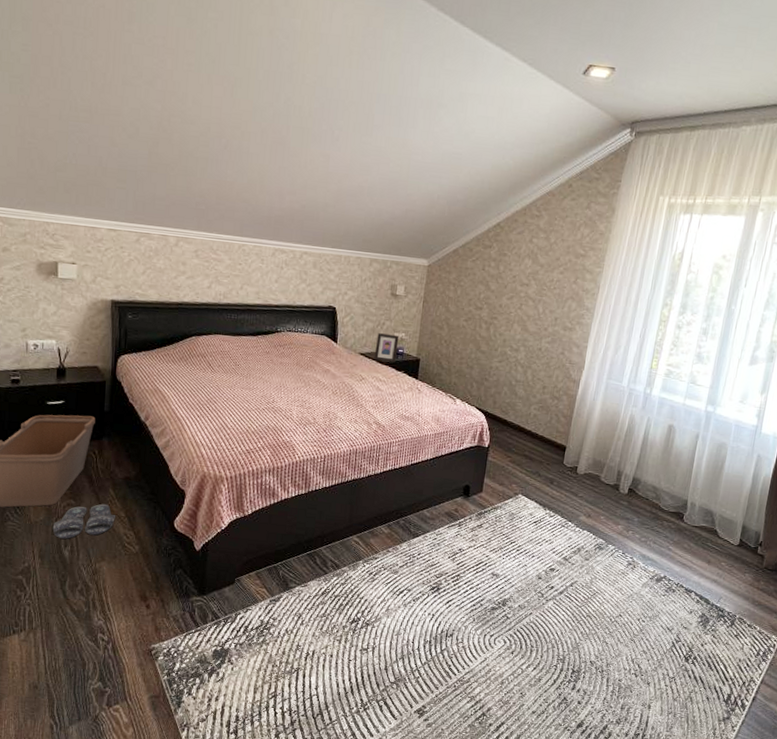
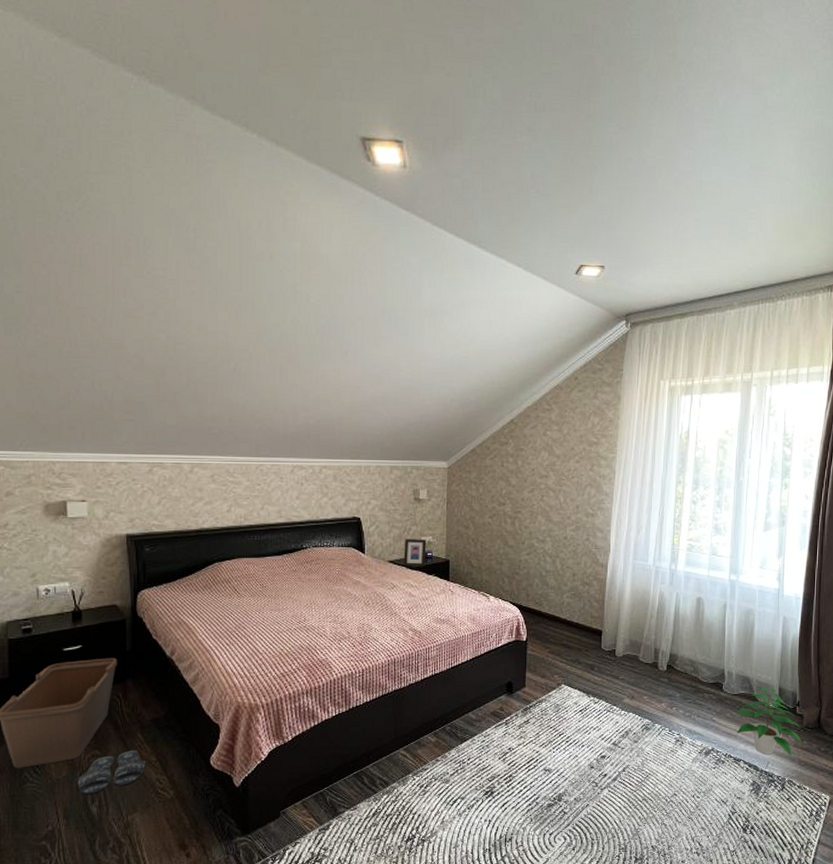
potted plant: none [691,522,761,595] -> present [734,687,803,756]

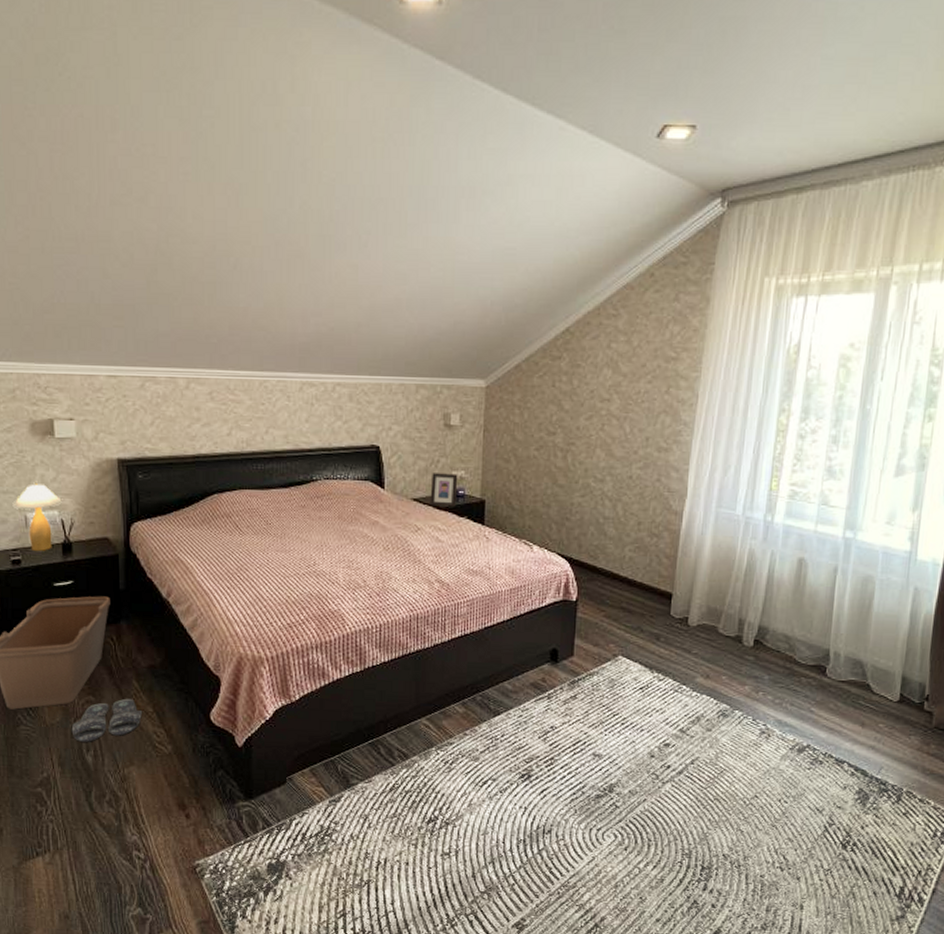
table lamp: none [25,556,73,621] -> present [12,481,62,552]
potted plant: present [734,687,803,756] -> none [840,673,931,762]

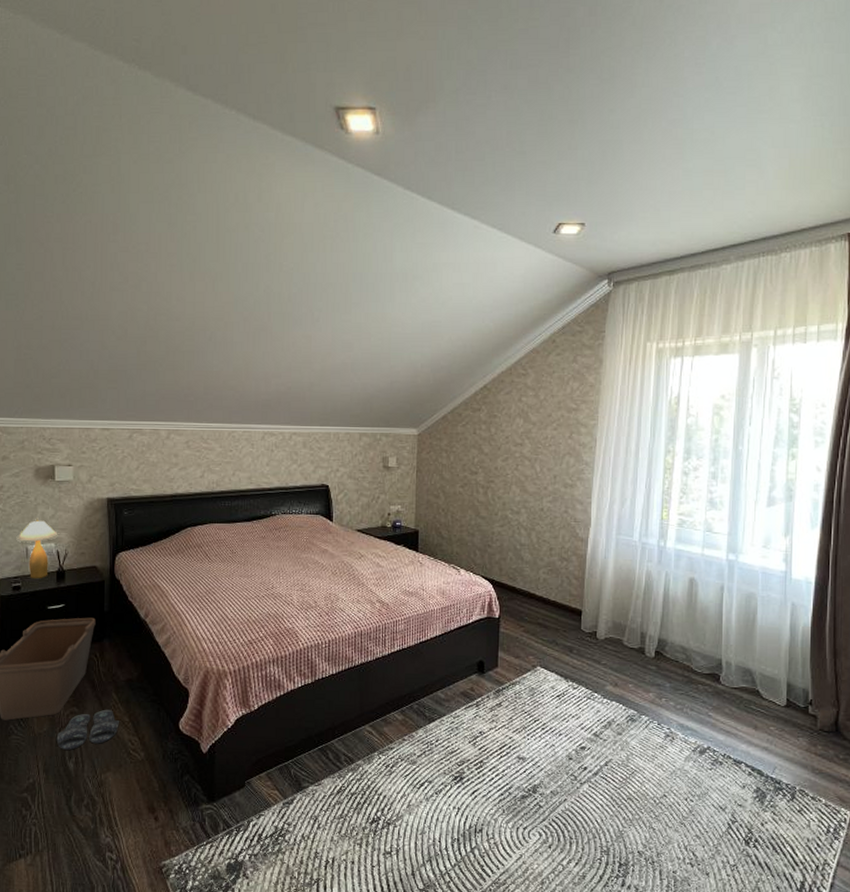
picture frame: present [430,473,458,507] -> none [371,507,395,537]

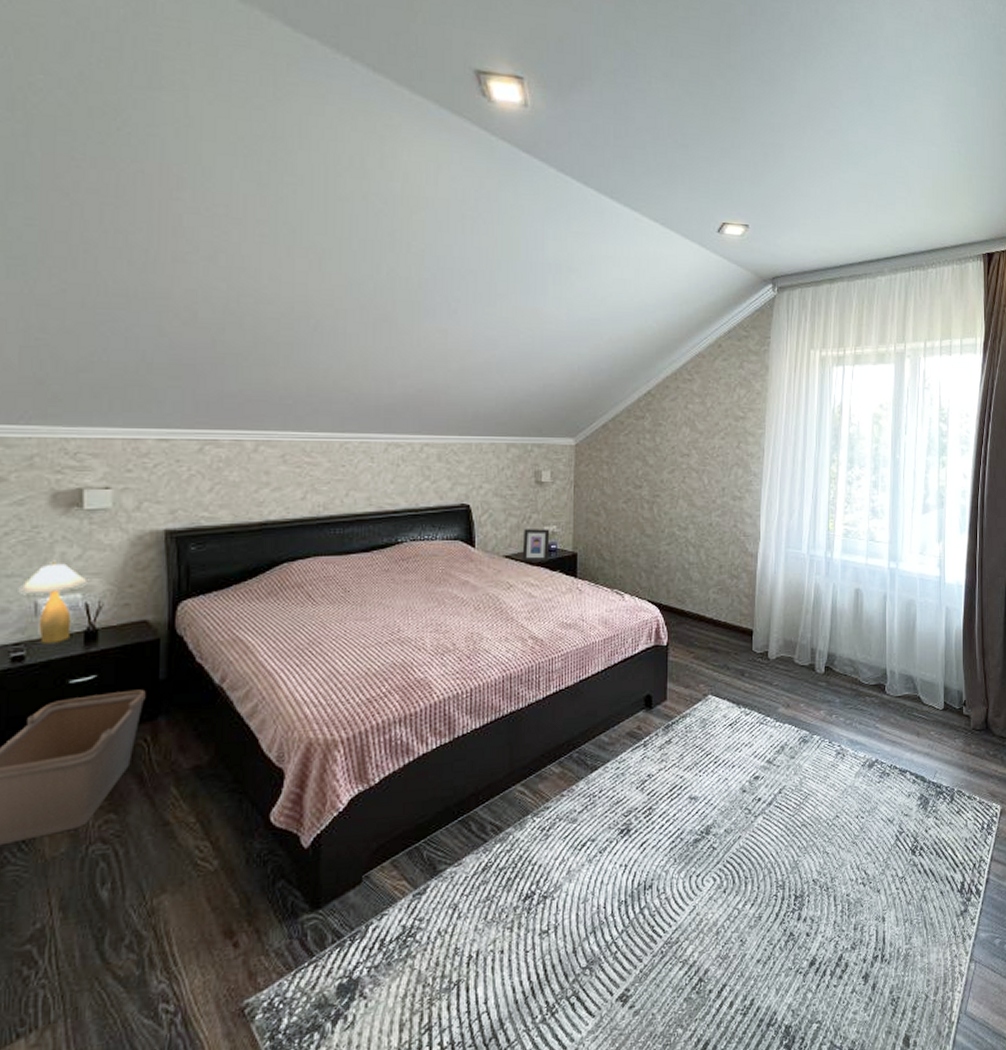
slippers: present [56,709,120,751] -> none [81,809,182,875]
picture frame: none [371,507,395,537] -> present [522,529,550,562]

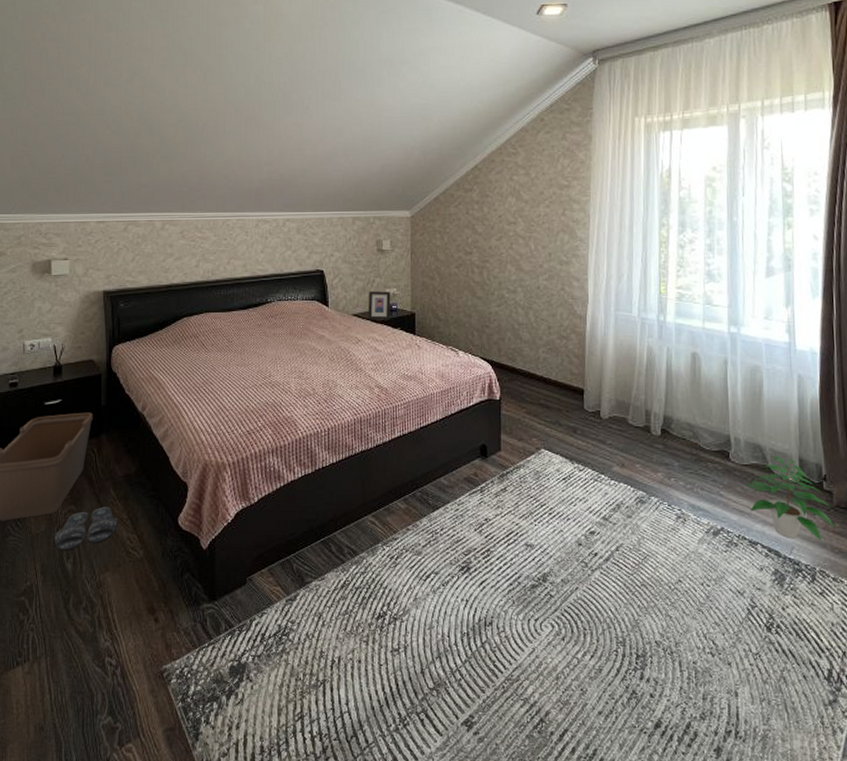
table lamp: present [18,560,88,645] -> none [13,313,55,375]
slippers: none [81,809,182,875] -> present [54,506,118,551]
potted plant: none [899,686,971,763] -> present [746,456,835,541]

